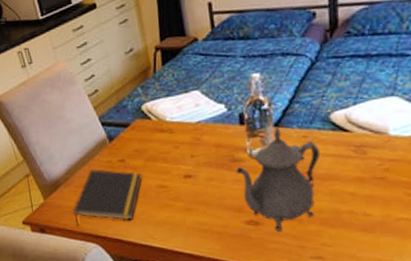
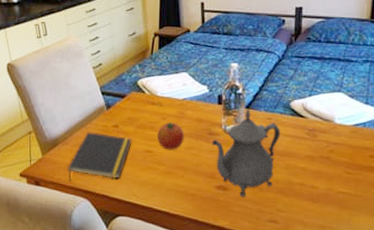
fruit: none [170,150,203,183] -> present [157,122,184,150]

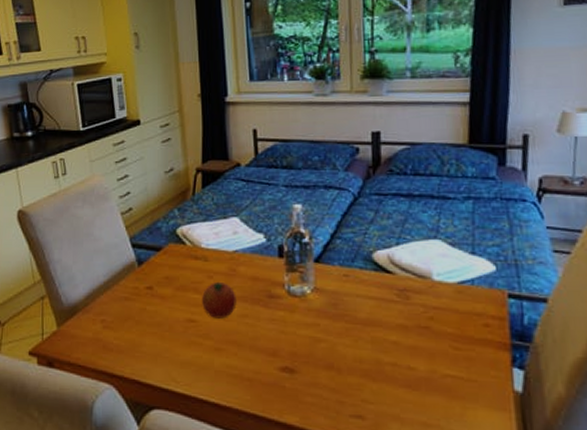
notepad: present [67,132,132,181] -> none [88,296,170,361]
teapot: present [211,108,281,197] -> none [272,262,362,382]

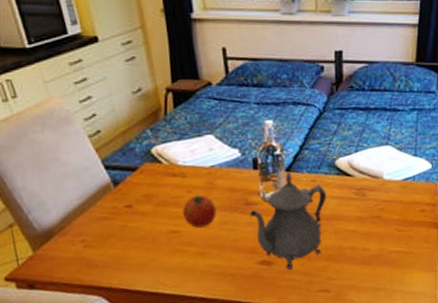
teapot: none [272,262,362,382] -> present [249,171,327,270]

